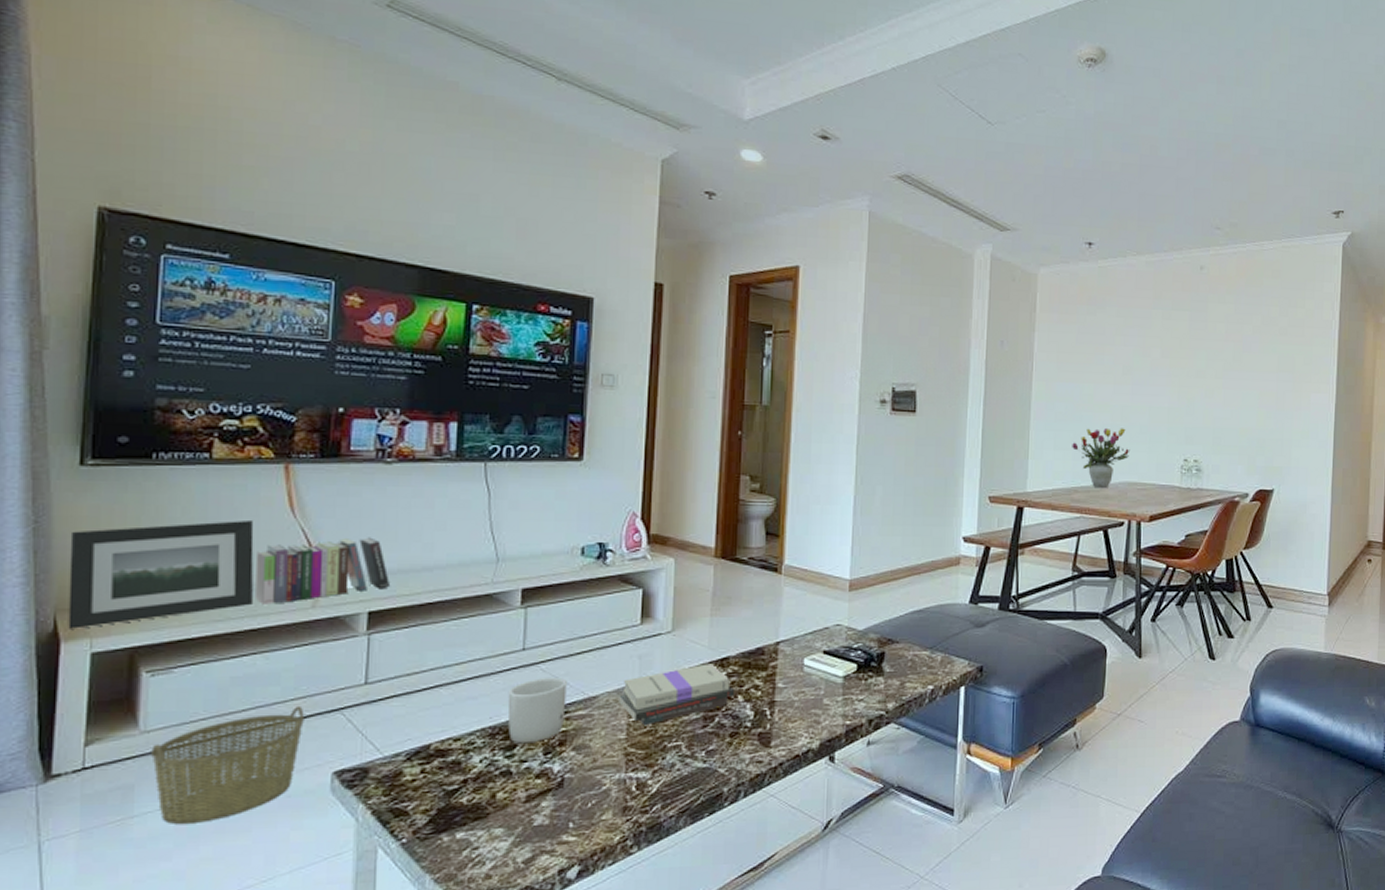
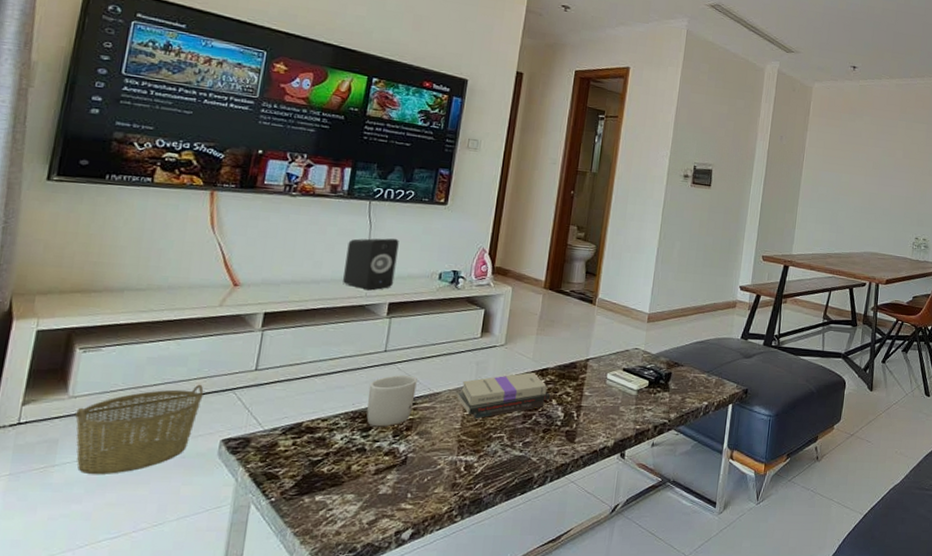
picture frame: present [68,519,254,629] -> none [21,232,181,310]
books: present [254,537,391,604] -> none [174,253,285,302]
speaker: none [462,508,527,575] -> present [343,238,399,291]
flower arrangement: present [1072,427,1131,487] -> none [830,208,875,255]

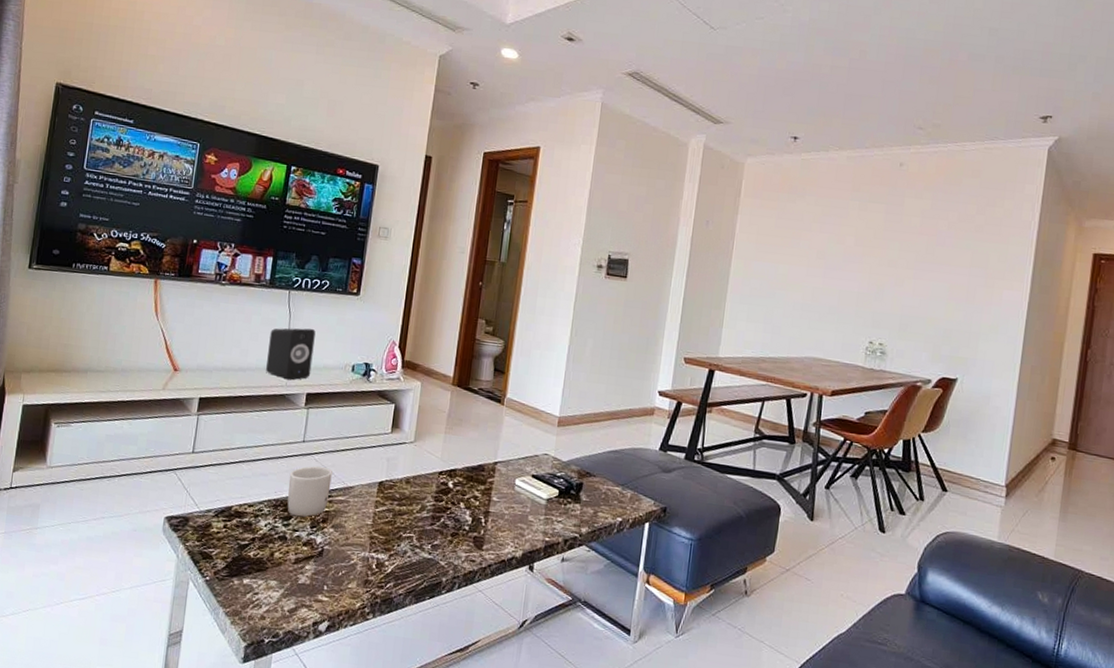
basket: present [75,384,204,474] -> none [52,462,151,540]
books: present [457,372,550,418] -> none [369,472,458,516]

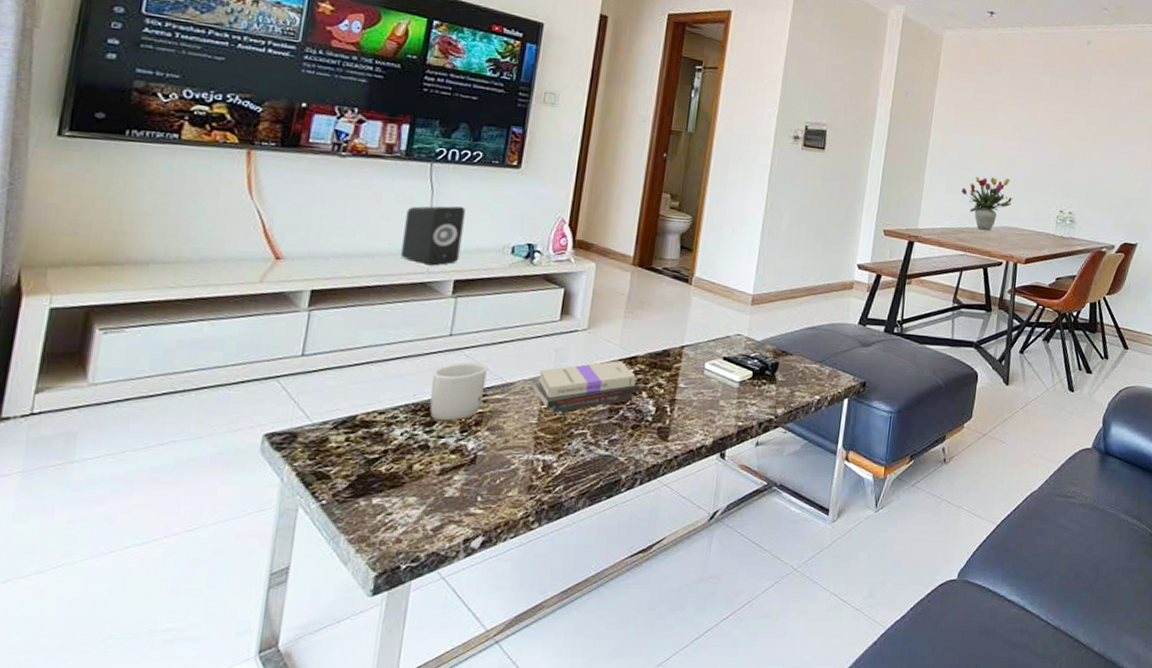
books: none [369,472,458,516] -> present [533,360,639,412]
flower arrangement: none [763,305,818,361] -> present [961,176,1013,230]

